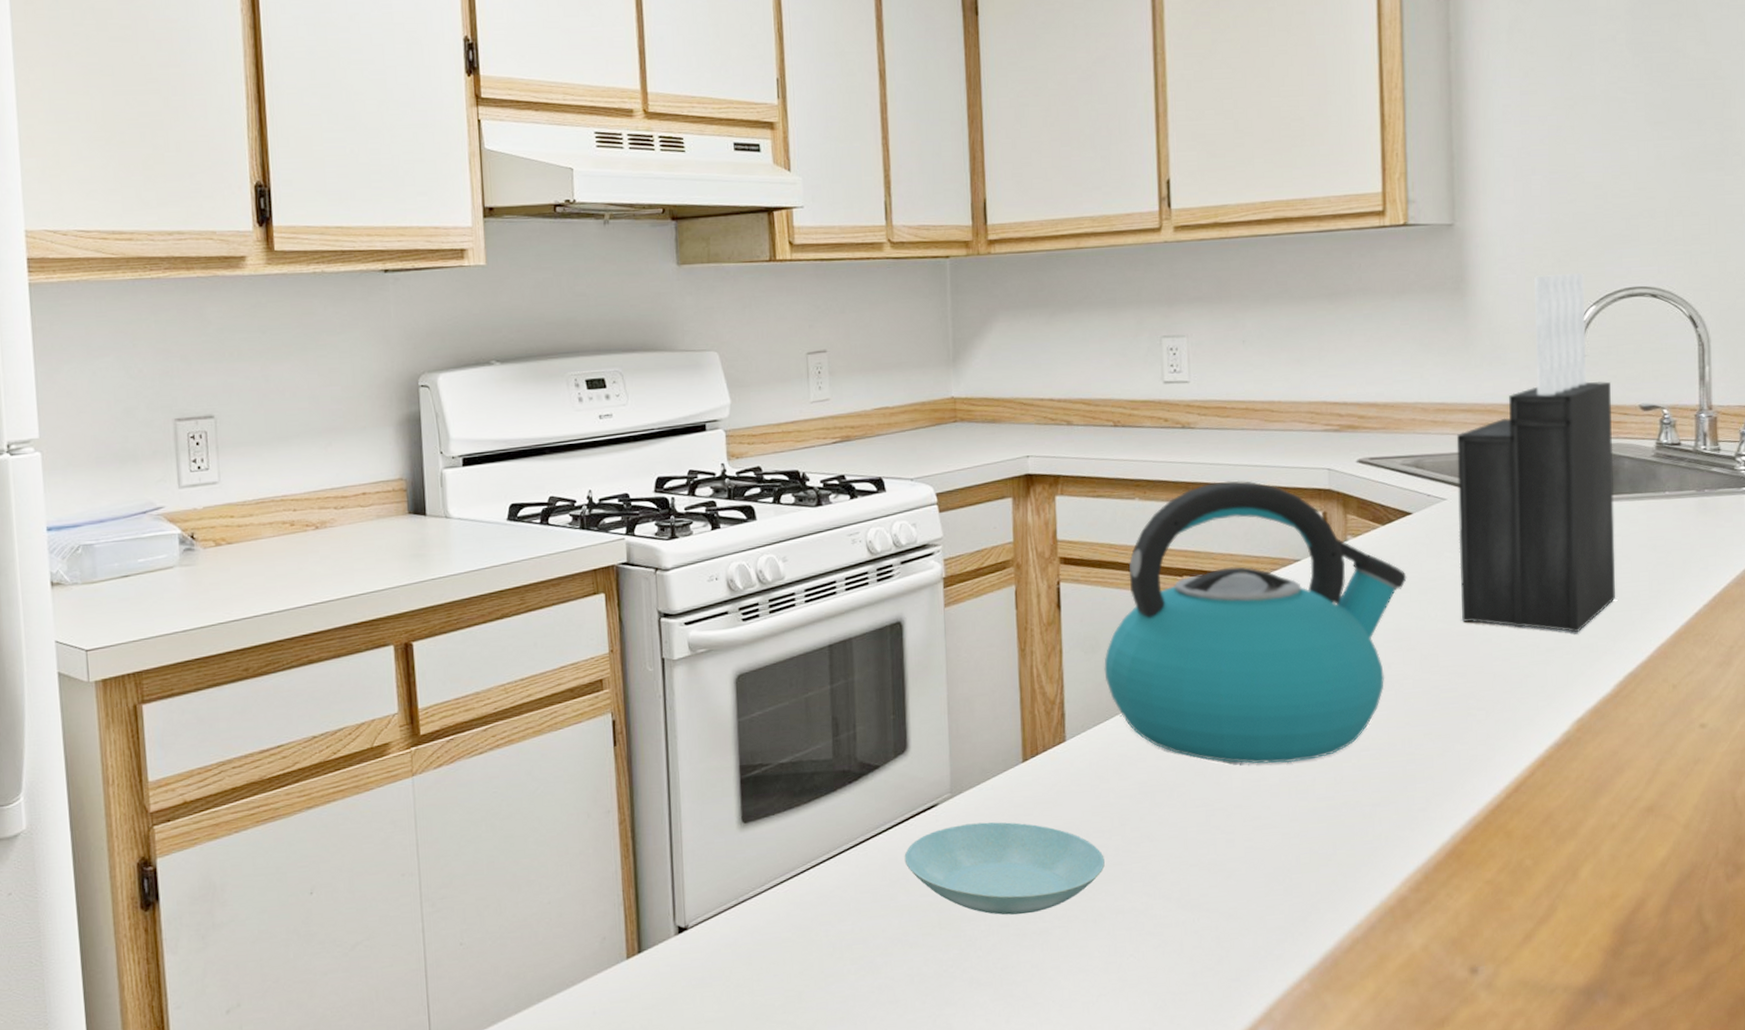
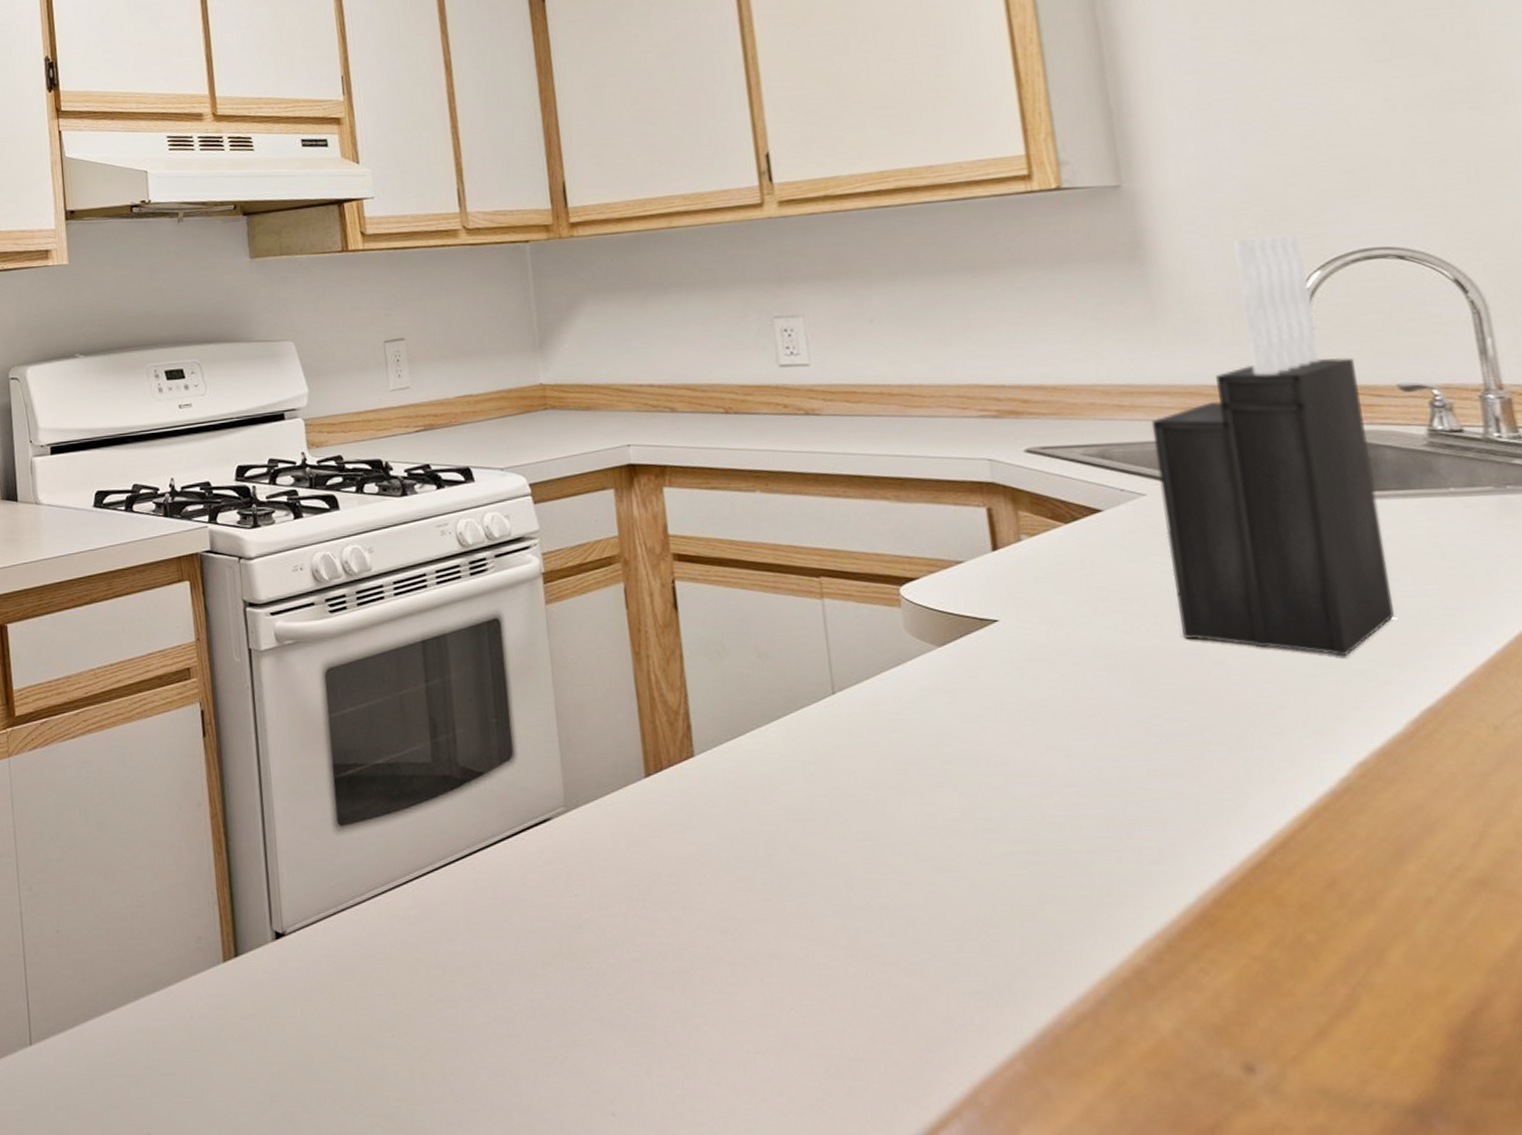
saucer: present [904,822,1105,915] -> none [516,842,752,950]
kettle: present [1104,480,1407,764] -> none [733,471,1104,796]

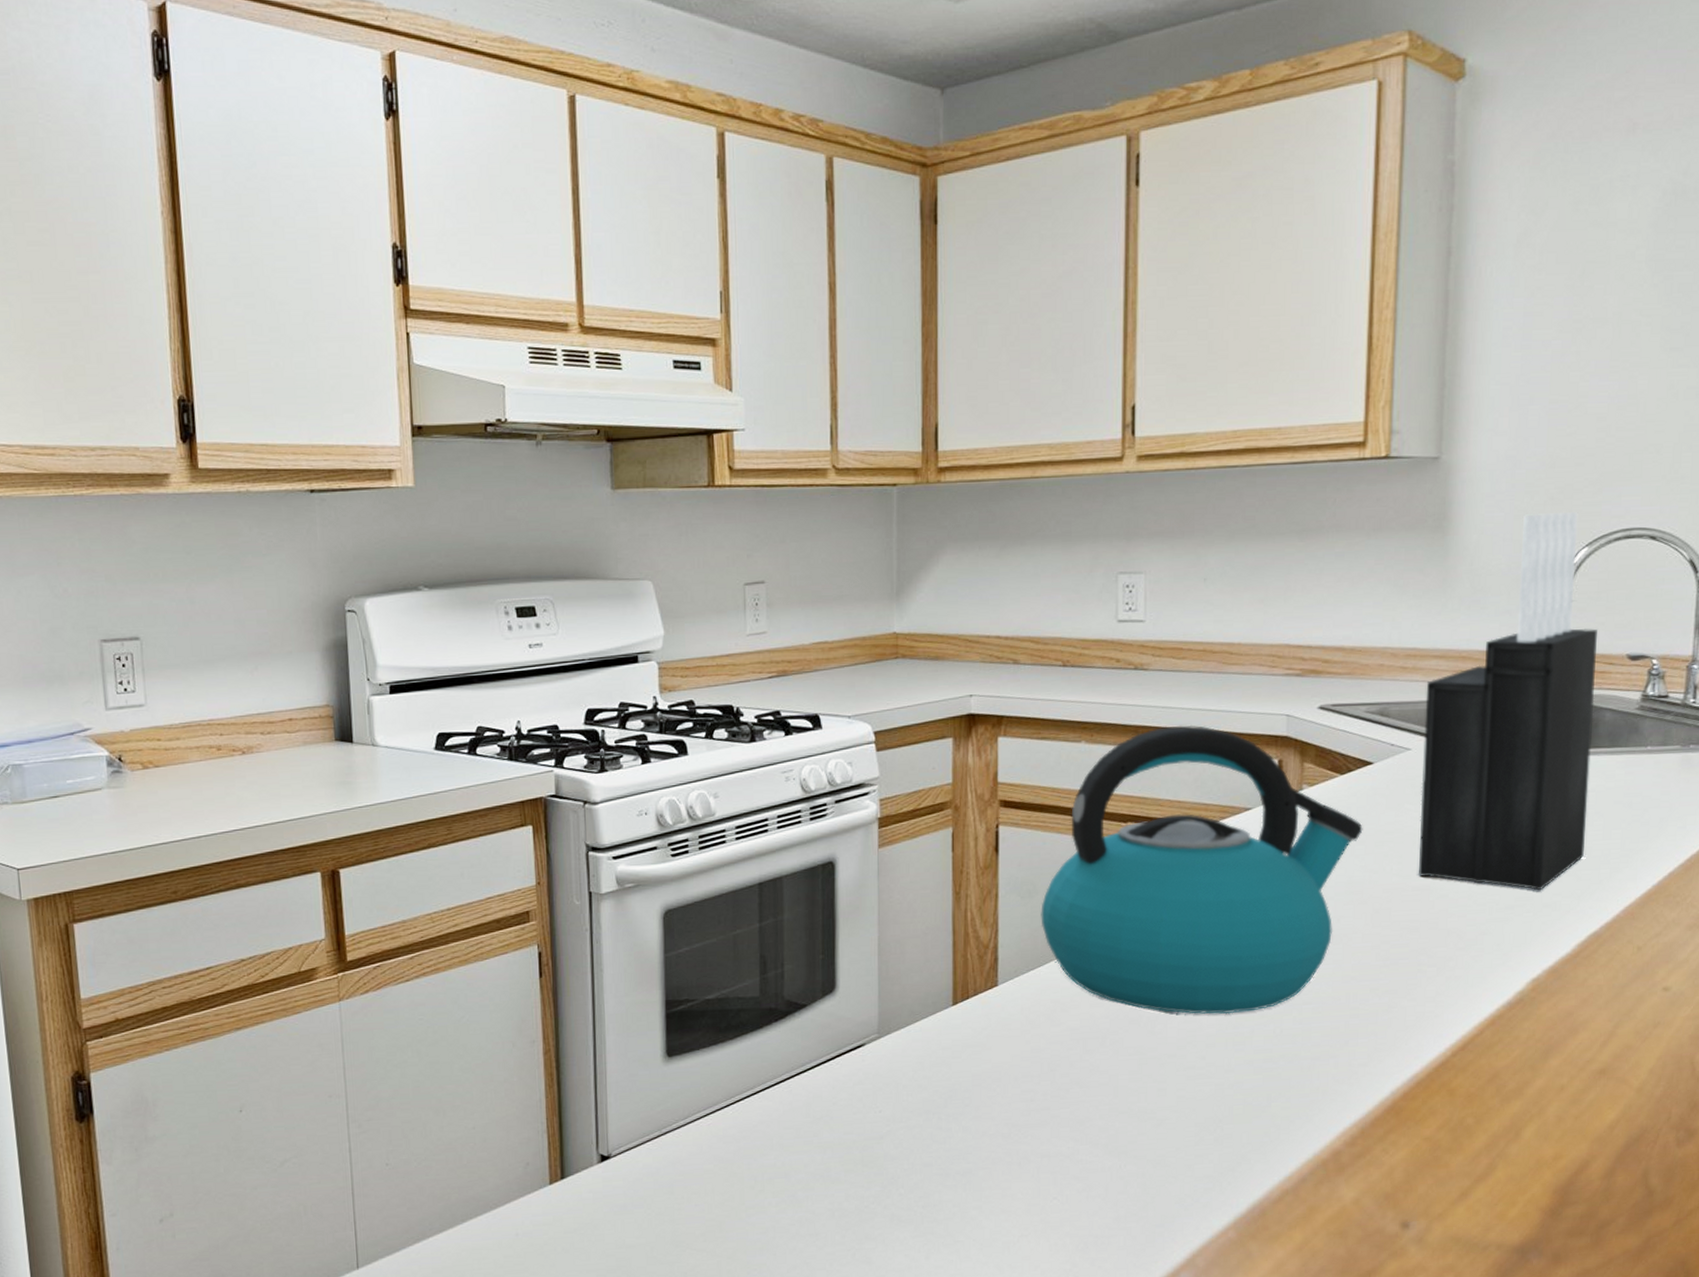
kettle: none [733,471,1104,796] -> present [1041,725,1363,1014]

